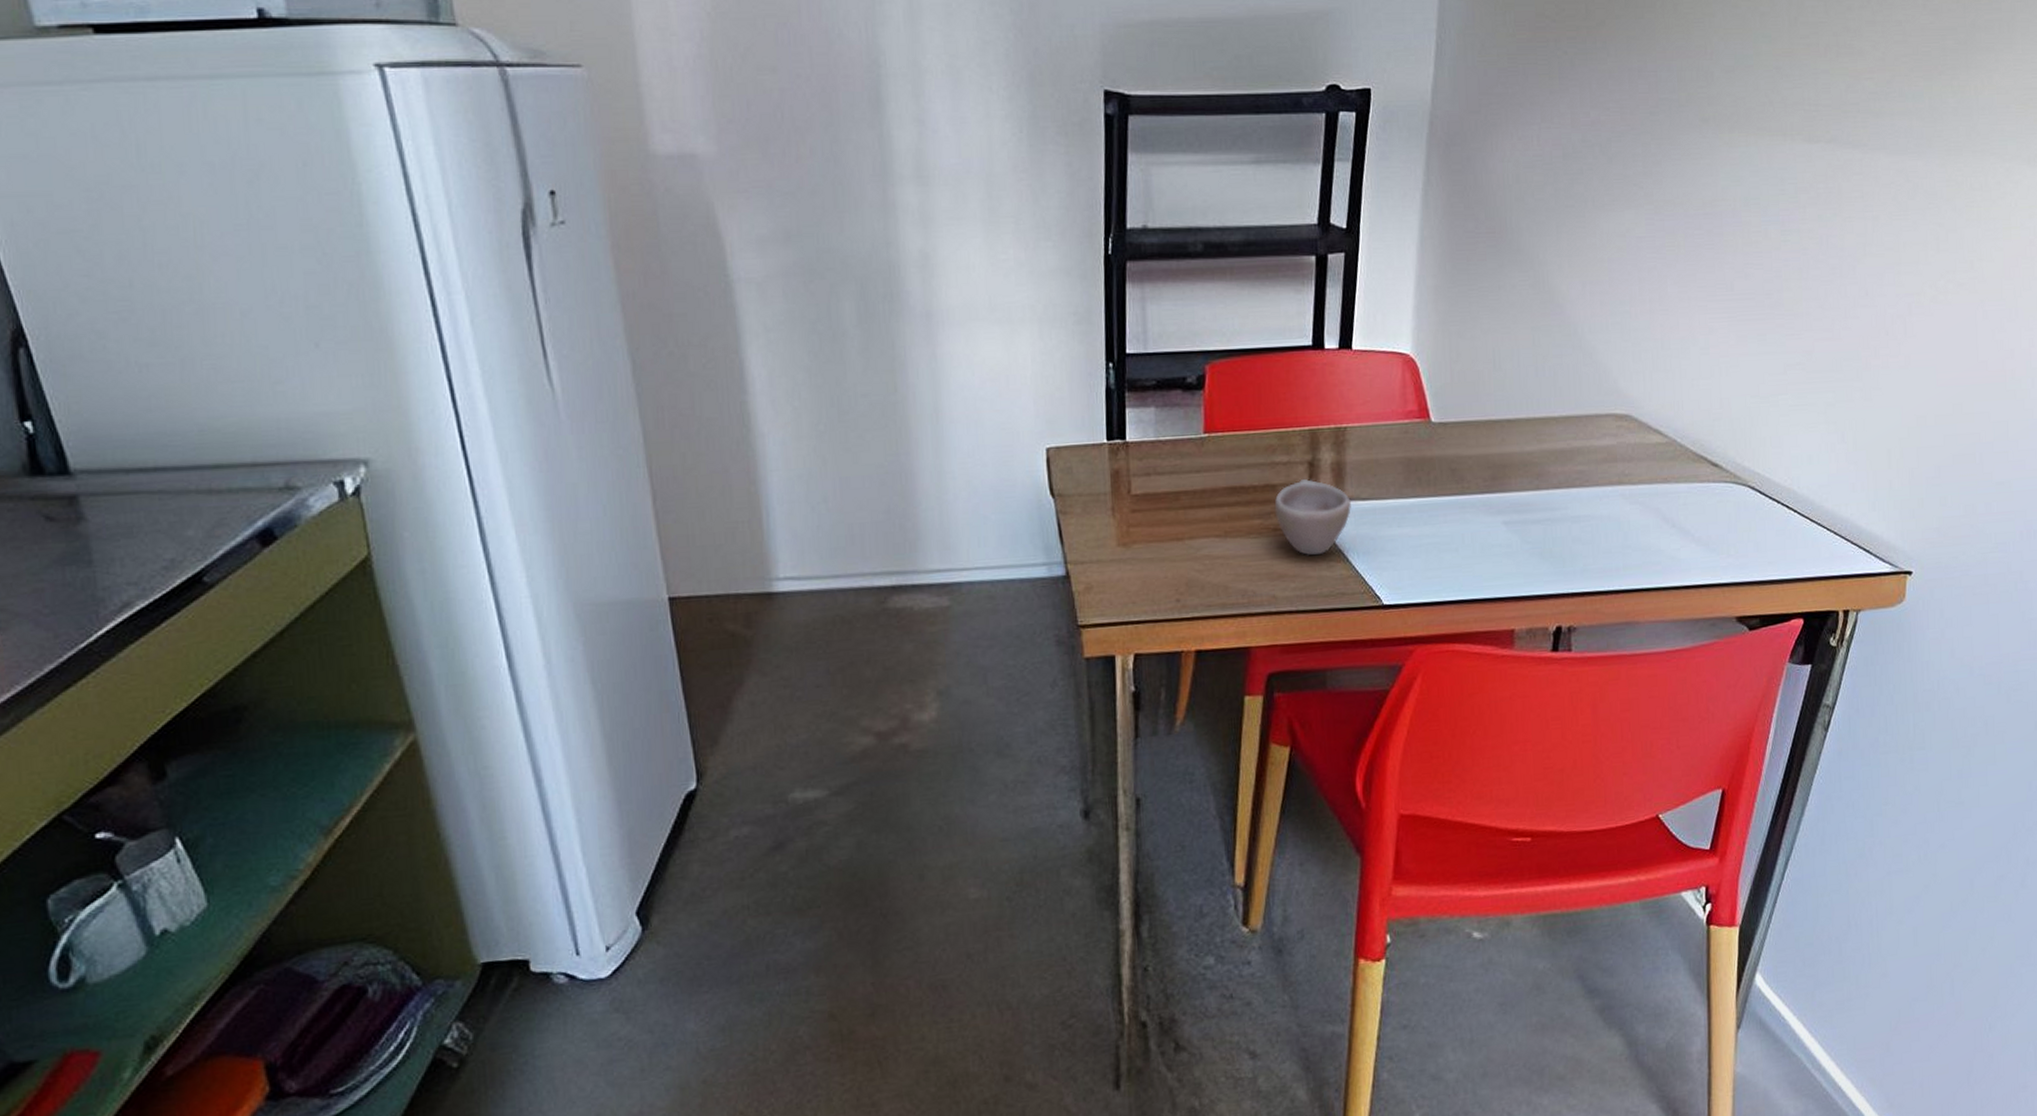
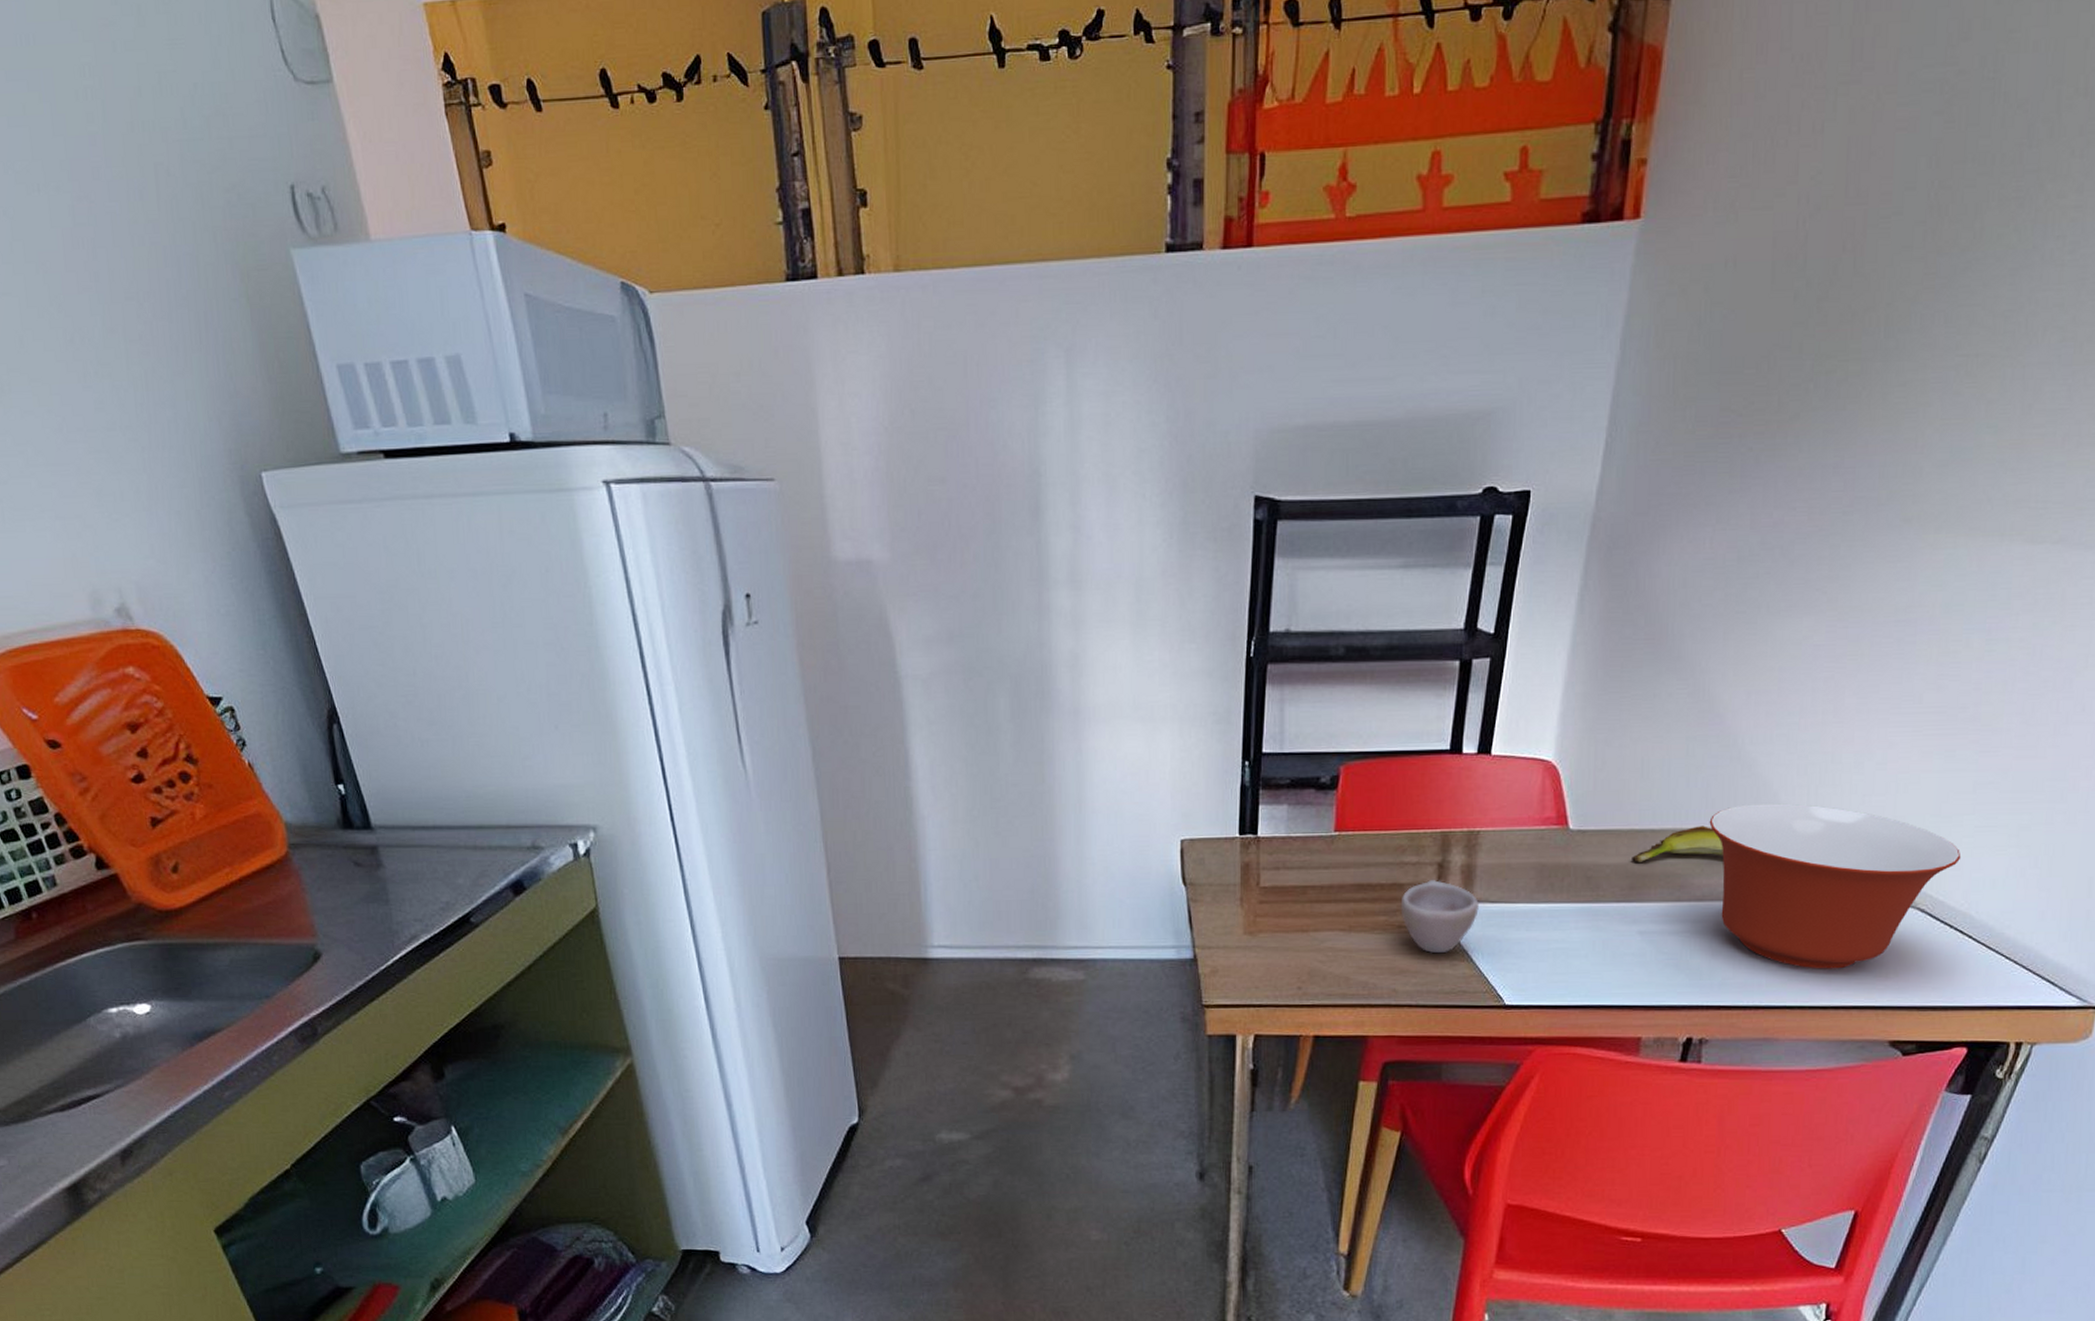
banana: none [1491,414,1574,453] -> present [1632,826,1724,862]
mixing bowl: none [1559,389,1781,550] -> present [1709,803,1961,969]

